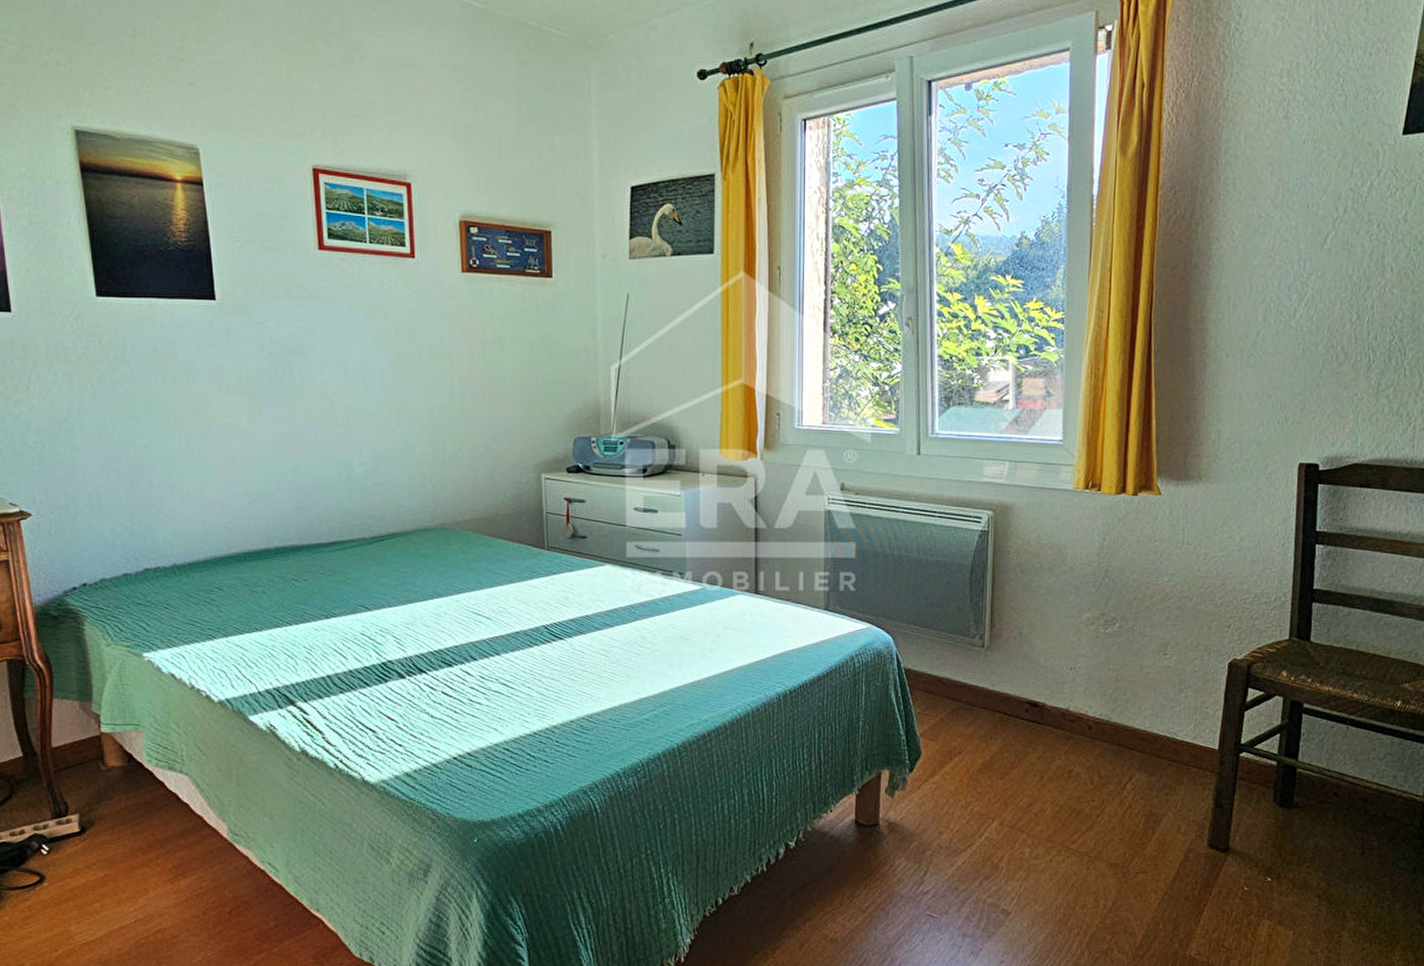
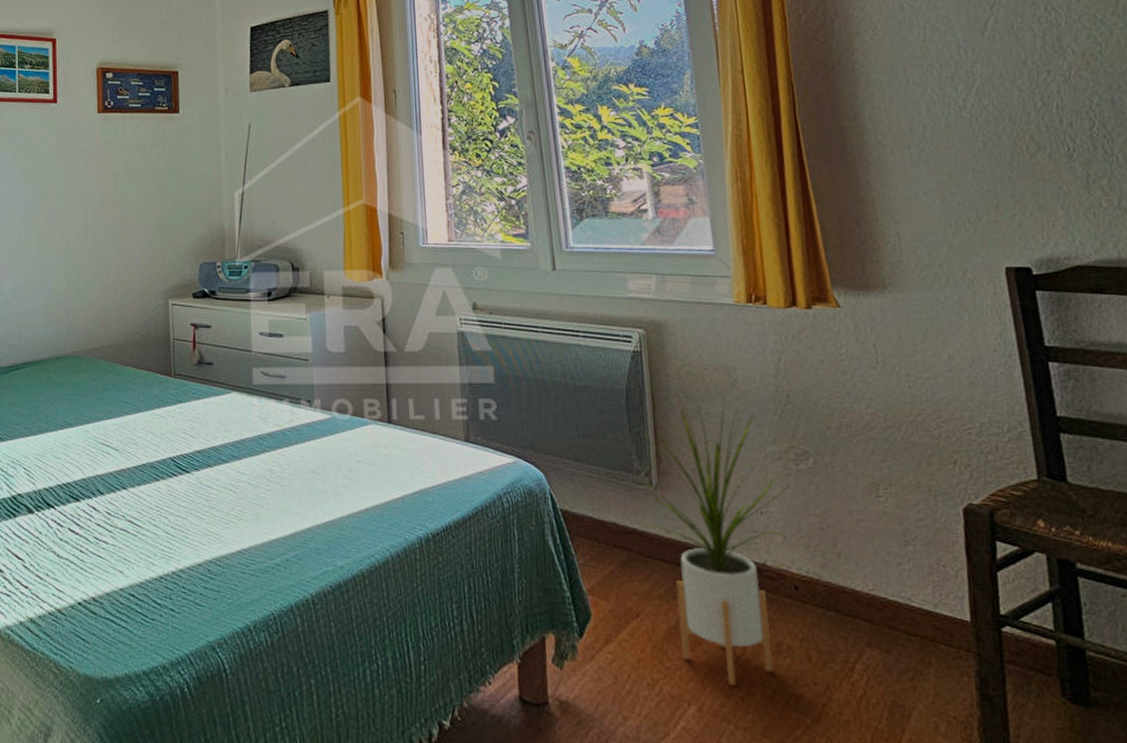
house plant: none [970,569,1099,805] -> present [632,394,792,687]

